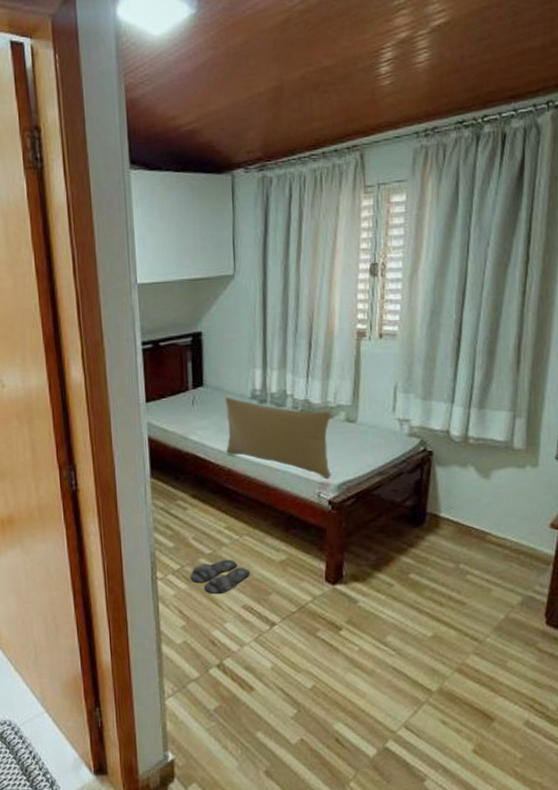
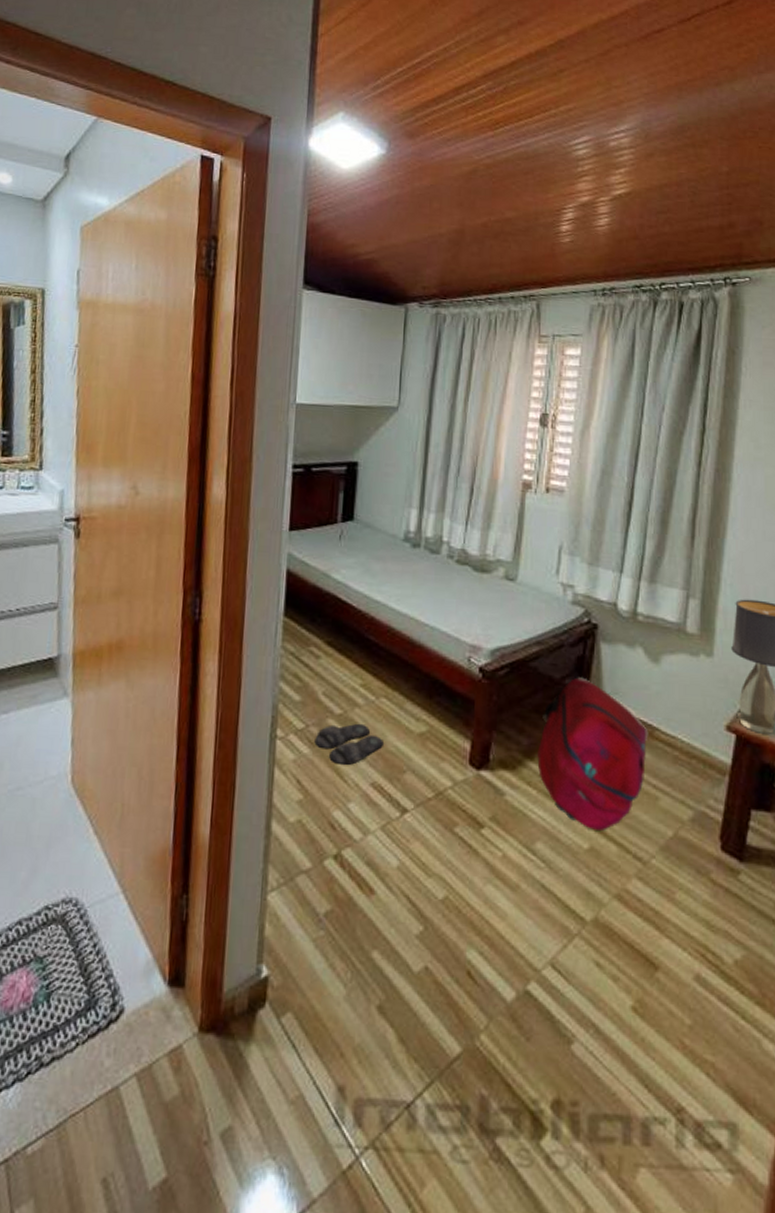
pillow: present [225,396,332,479] -> none [371,535,489,641]
backpack: none [384,498,481,621] -> present [537,677,649,830]

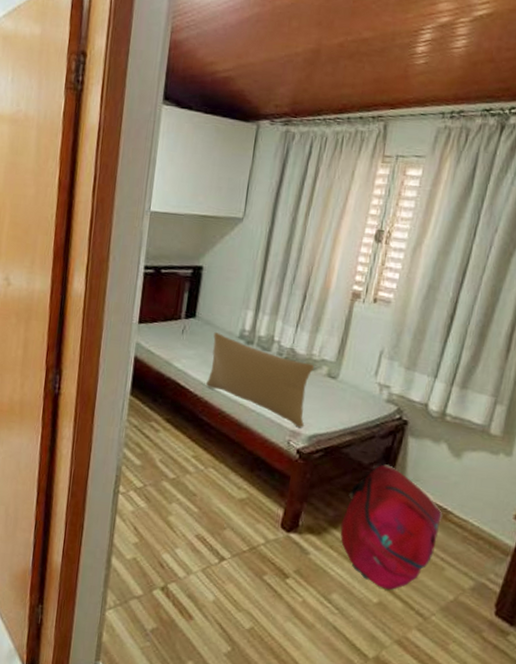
slippers: present [314,723,383,765] -> none [150,486,209,519]
pillow: none [371,535,489,641] -> present [206,331,314,428]

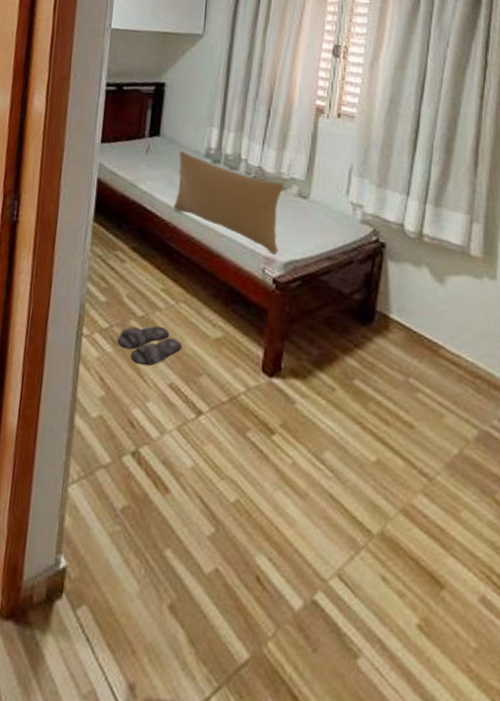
slippers: none [150,486,209,519] -> present [117,325,182,366]
backpack: present [340,464,443,590] -> none [327,293,434,444]

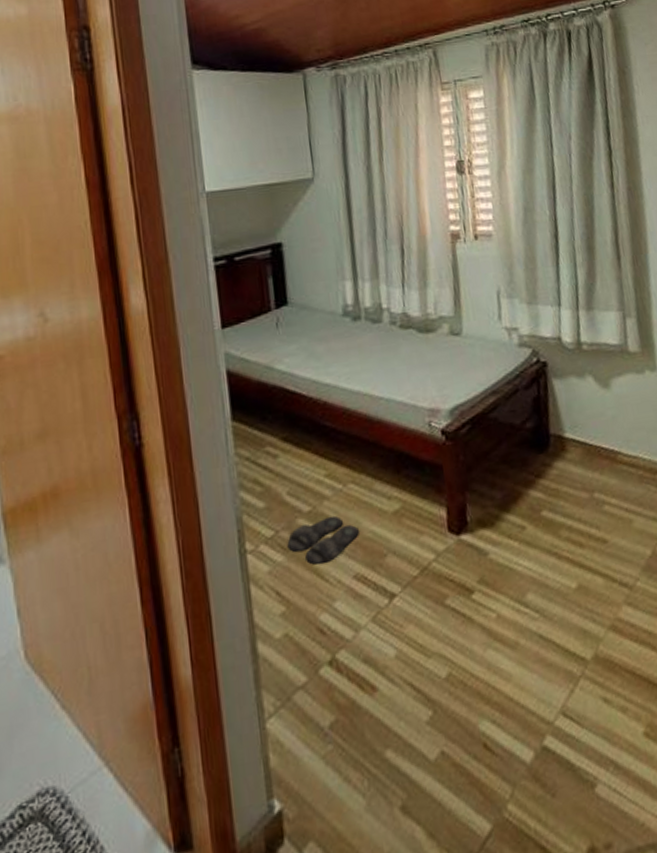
pillow: present [173,150,284,254] -> none [313,315,442,404]

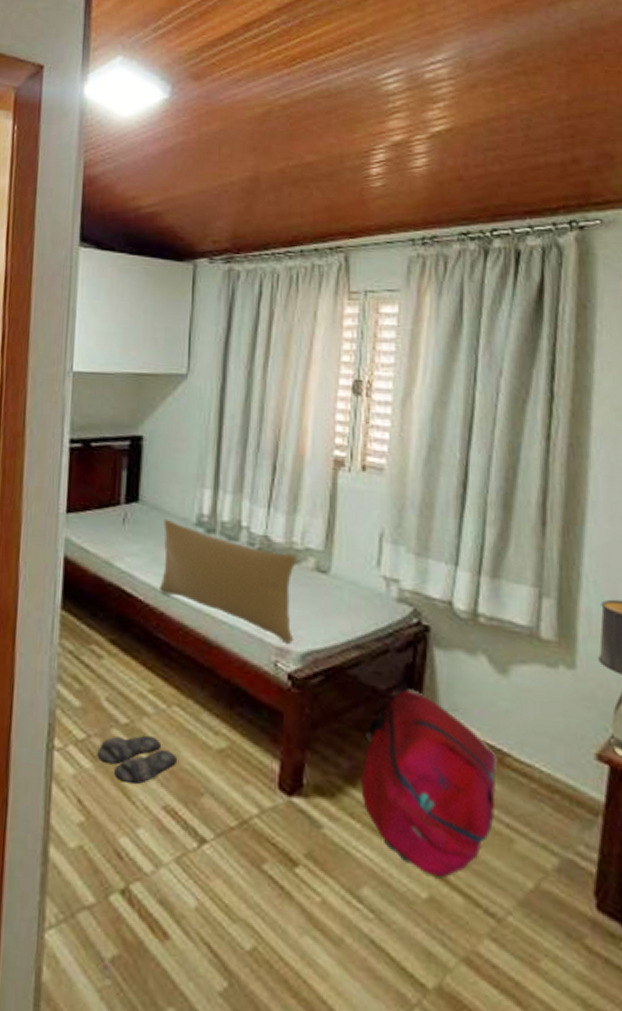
pillow: none [313,315,442,404] -> present [160,518,297,644]
backpack: none [510,417,617,568] -> present [361,689,498,877]

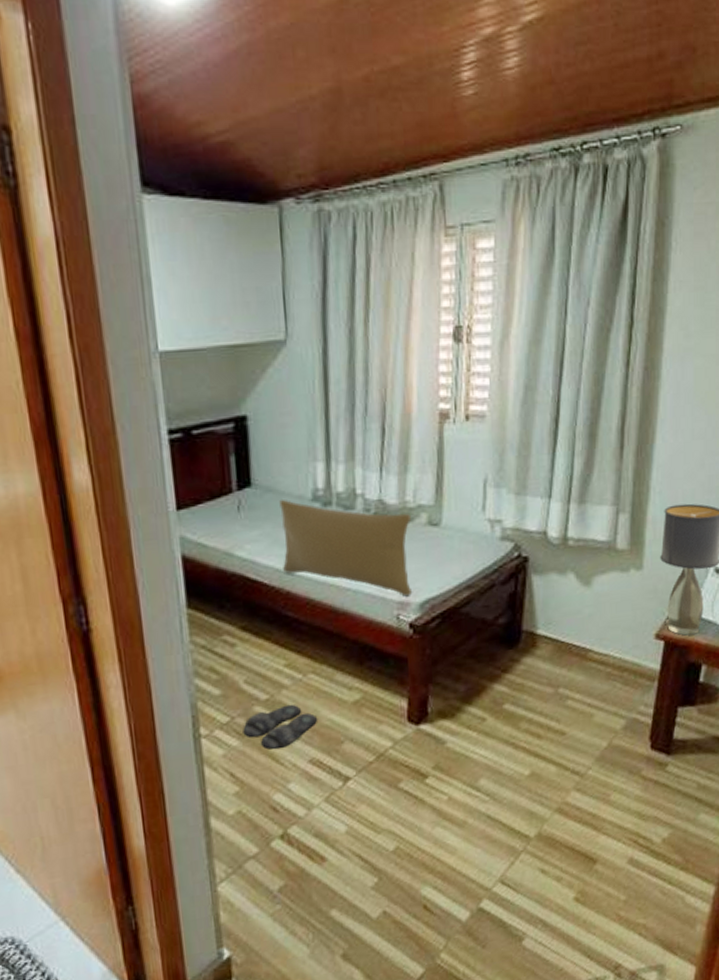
backpack: present [361,689,498,877] -> none [475,614,582,757]

